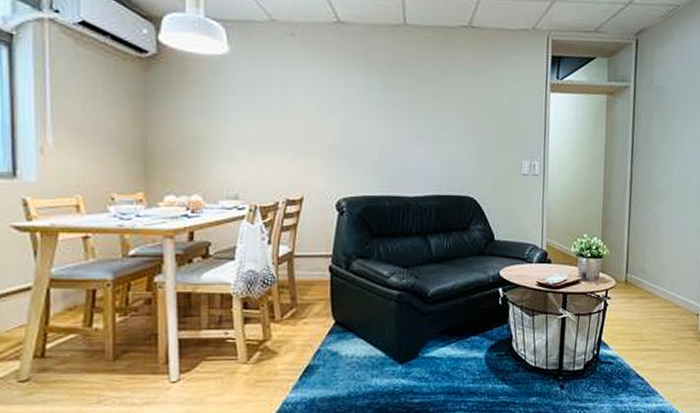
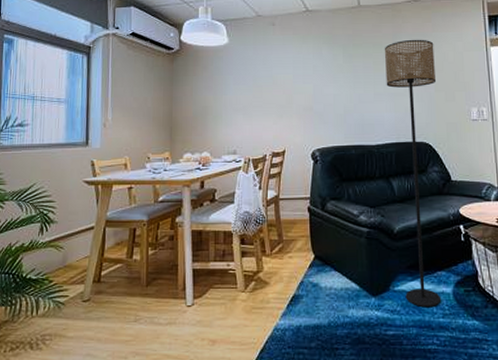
floor lamp: none [431,74,489,374] -> present [384,39,442,308]

